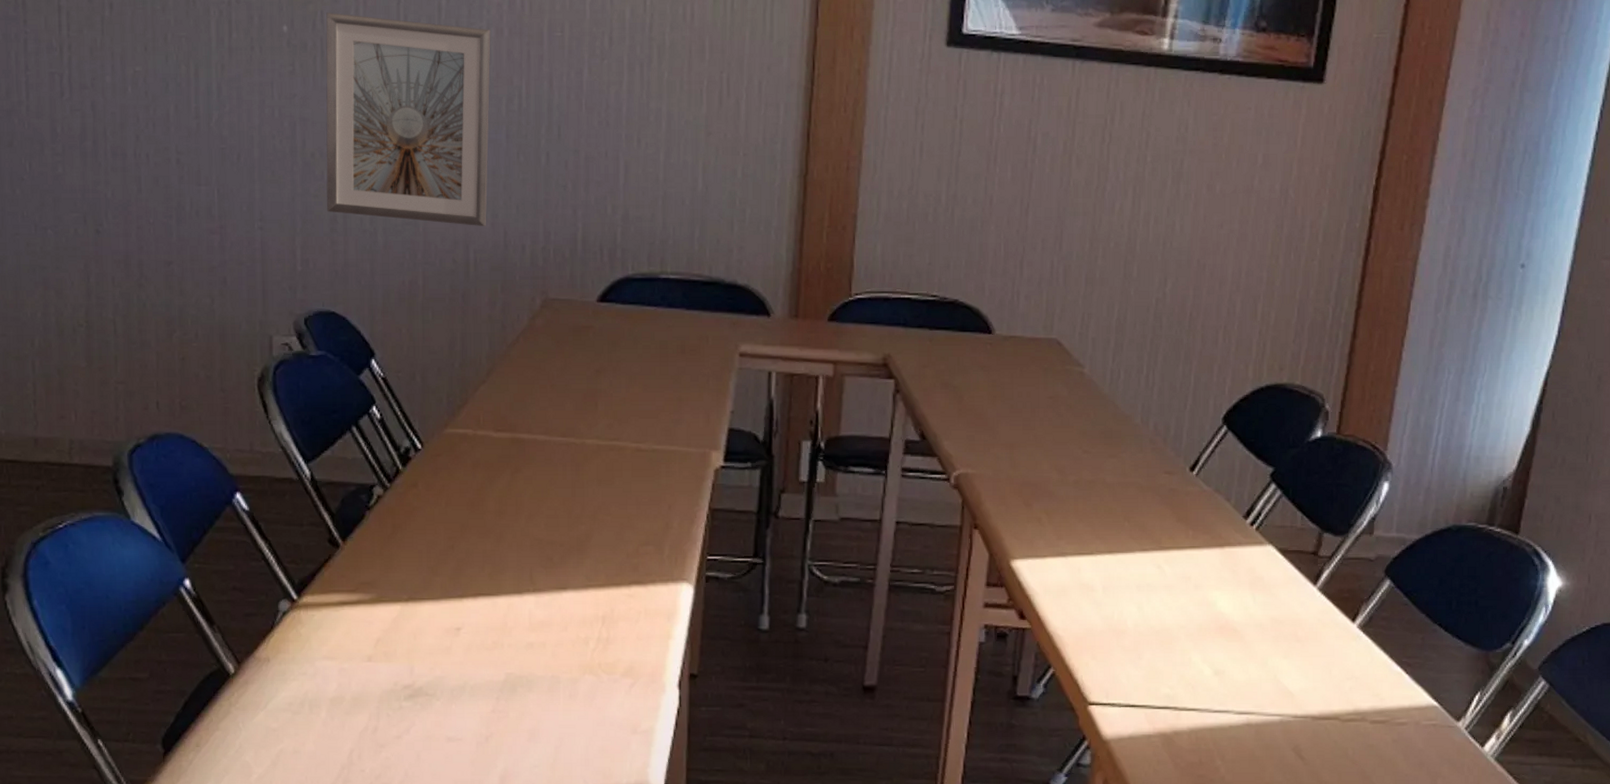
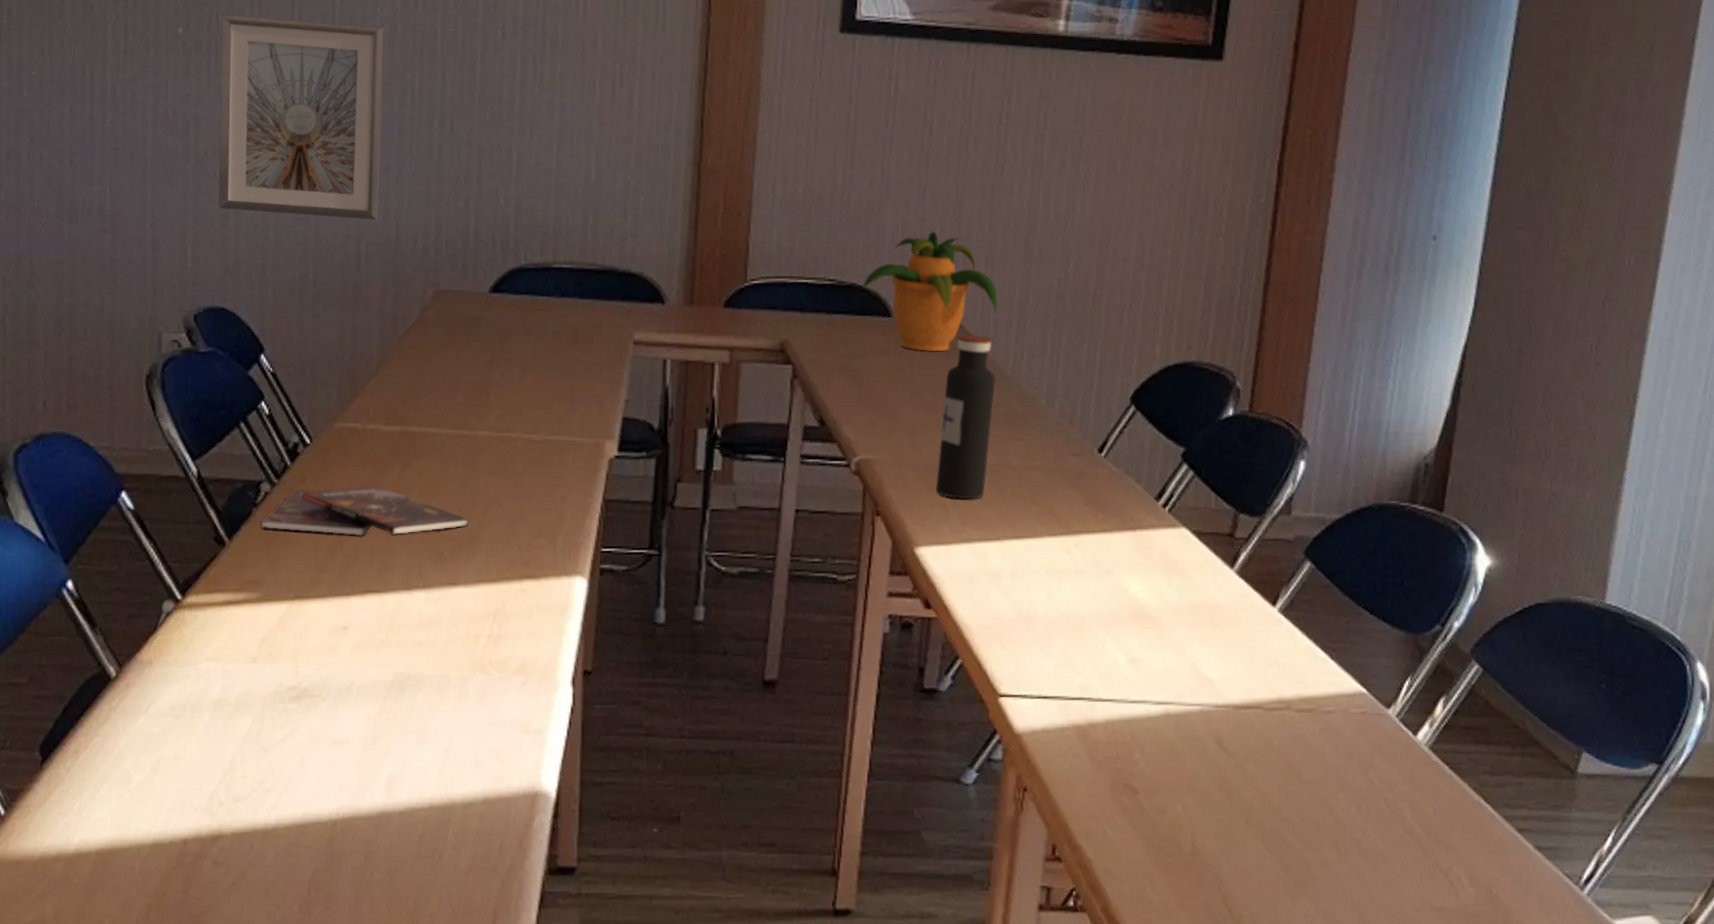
booklet: none [373,491,578,541] -> present [260,485,469,537]
potted plant: none [965,249,1096,368] -> present [863,231,998,351]
water bottle: none [1032,353,1093,515] -> present [936,335,996,500]

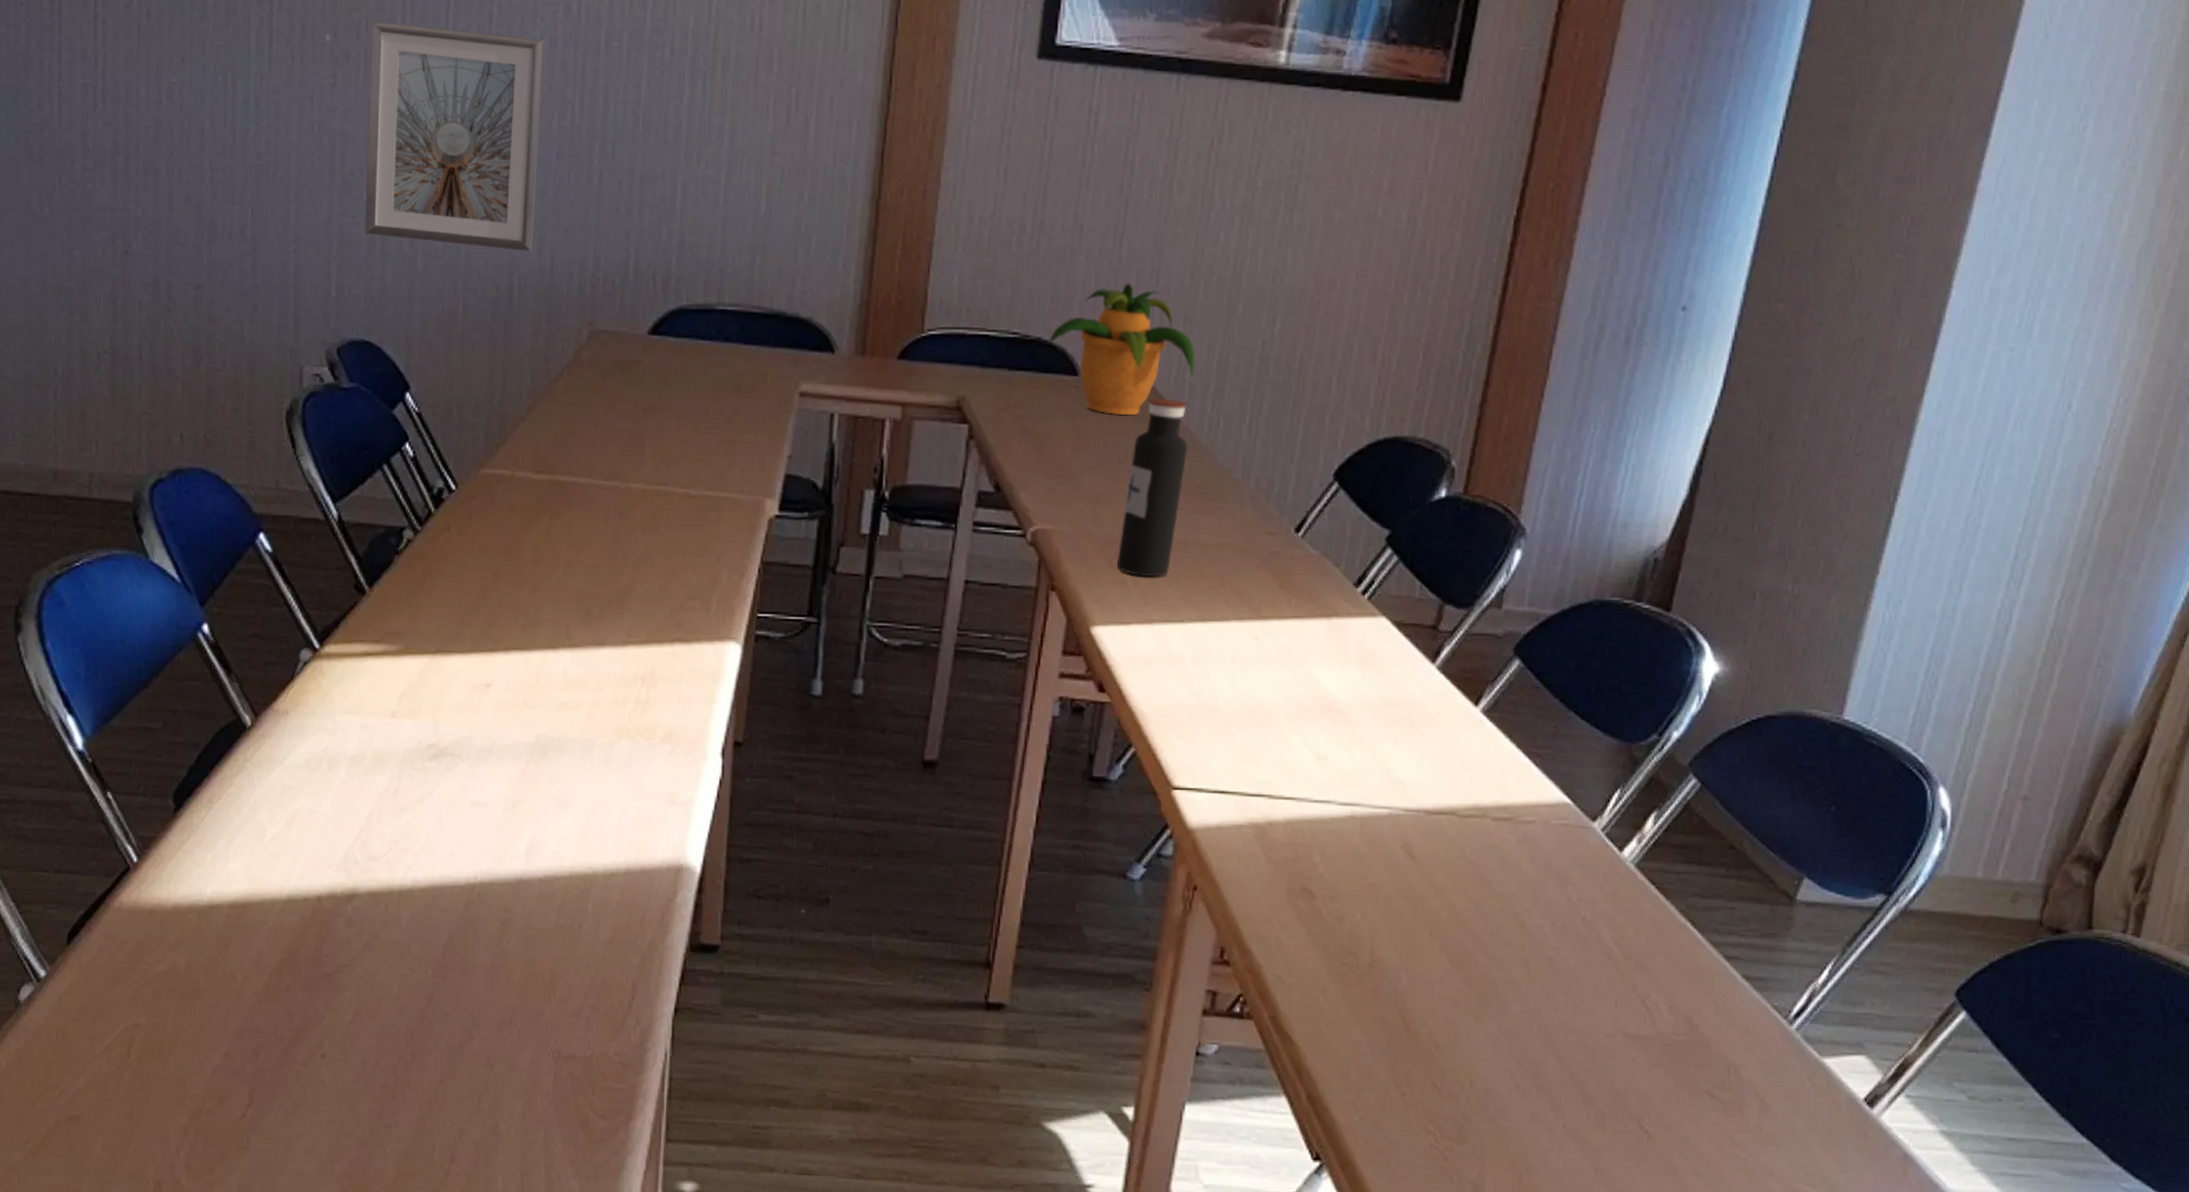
booklet: present [260,485,469,537] -> none [402,537,620,590]

